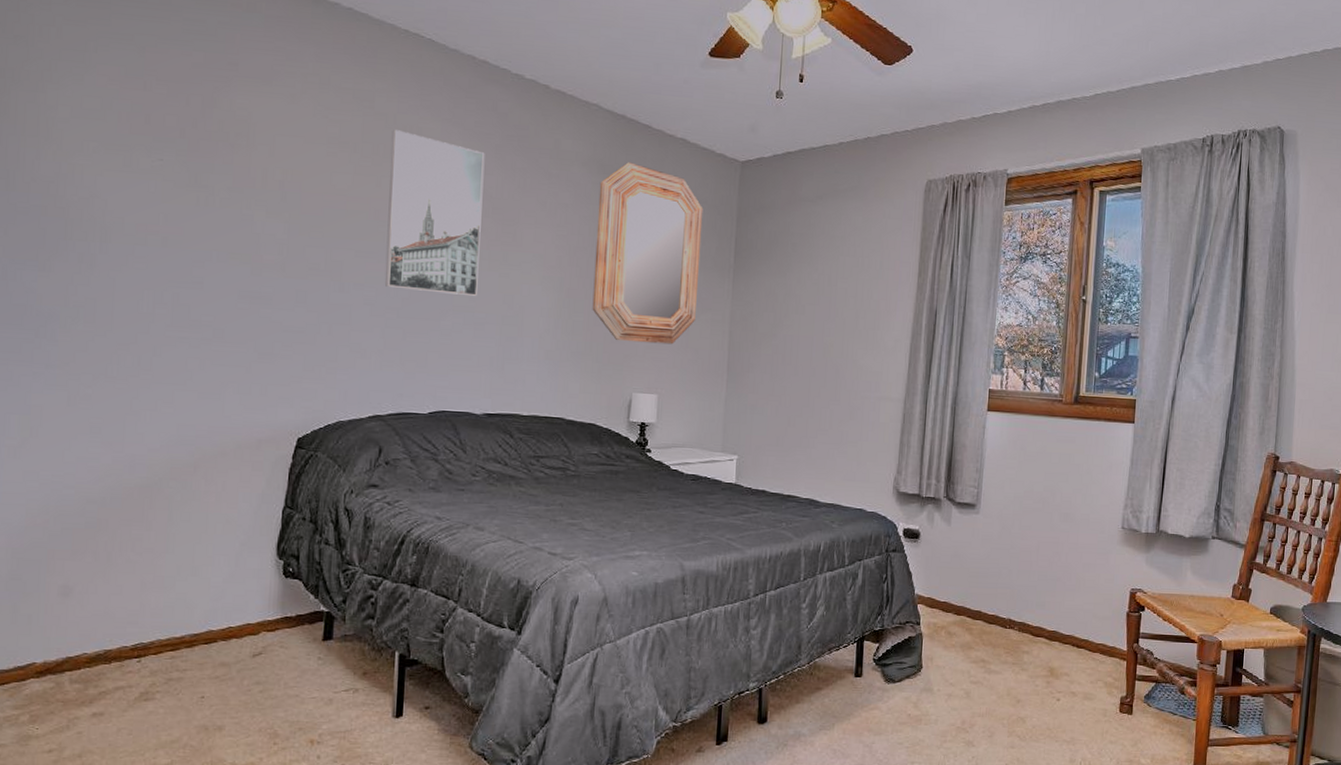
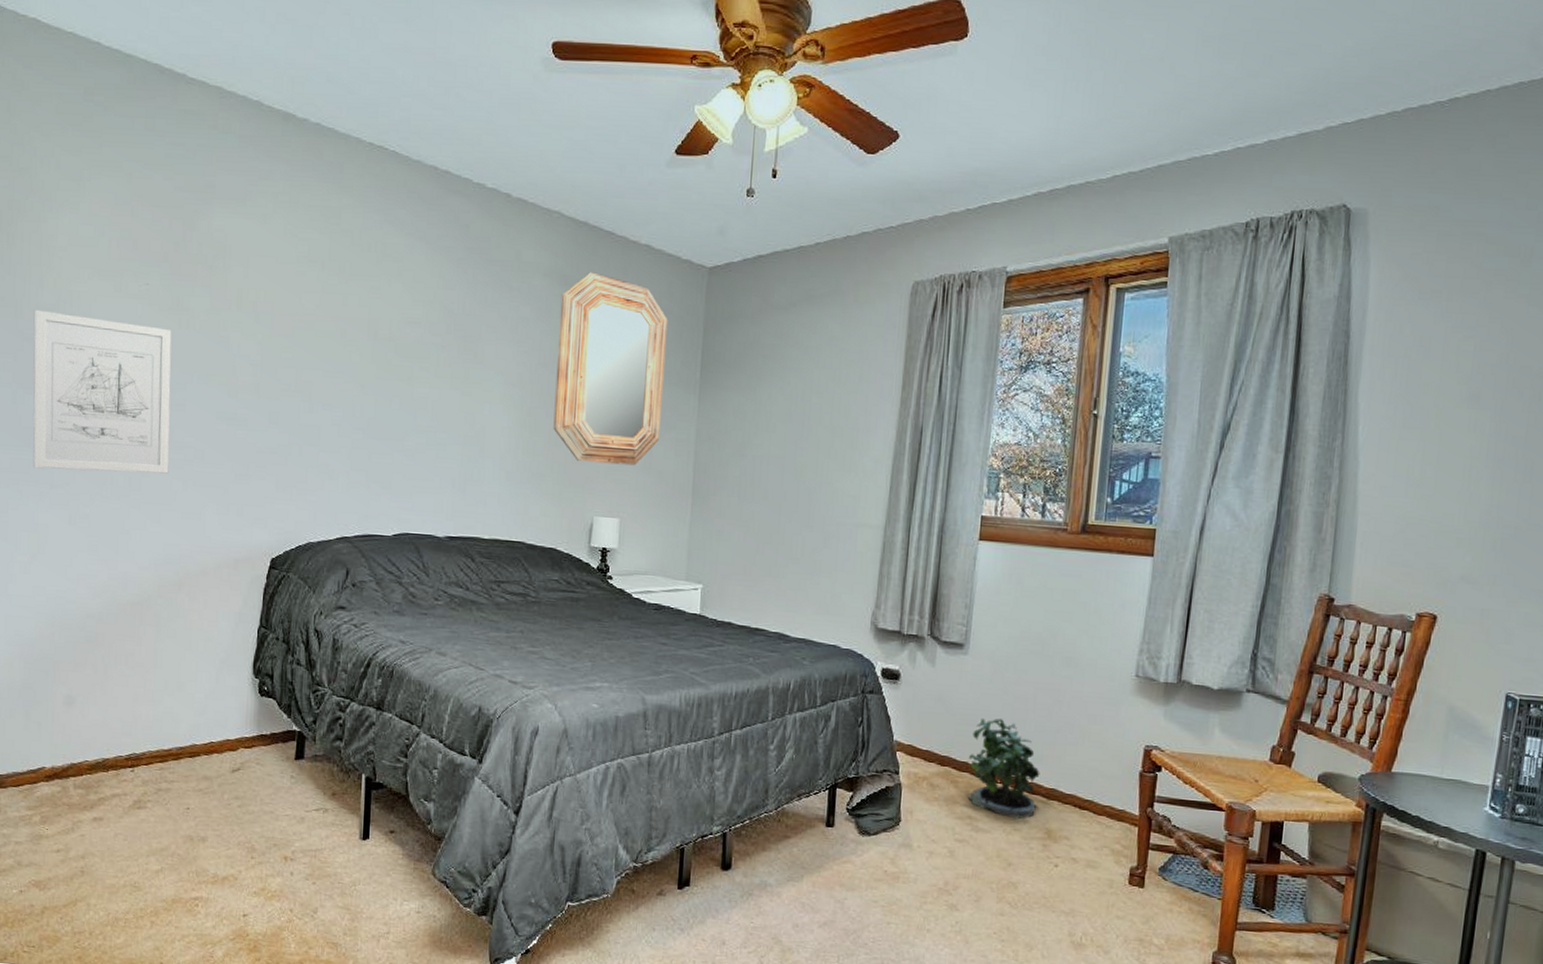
wall art: none [25,182,189,353] -> present [33,309,172,474]
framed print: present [385,130,485,296] -> none [351,246,447,415]
potted plant: none [981,570,1043,660] -> present [967,717,1040,820]

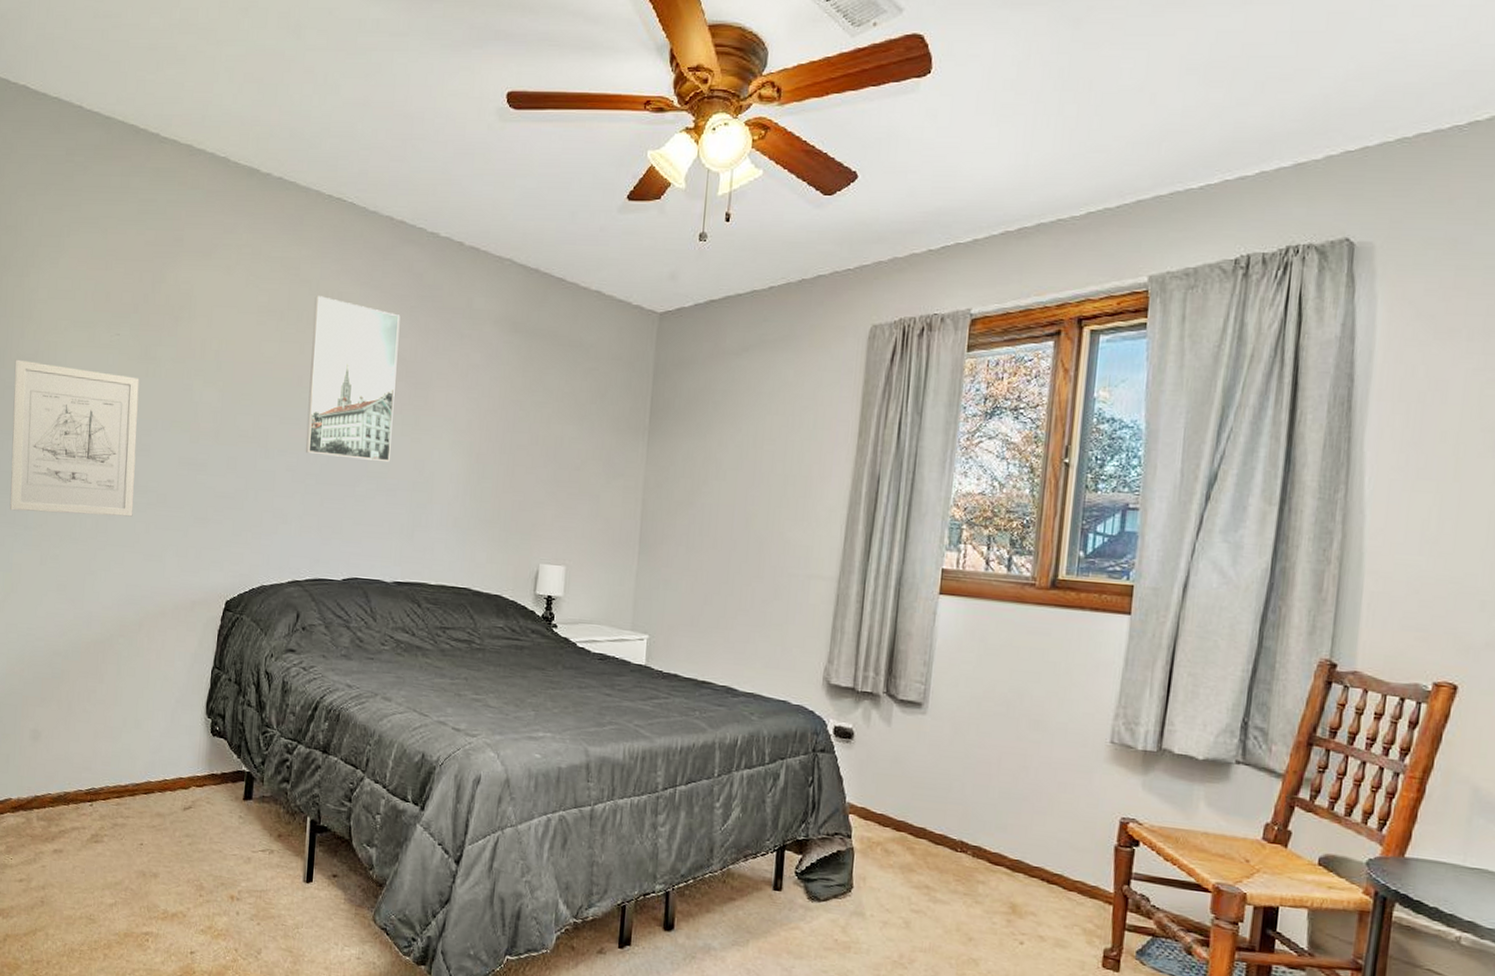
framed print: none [351,246,447,415] -> present [306,296,400,461]
home mirror: present [553,272,668,466] -> none [501,319,618,513]
potted plant: present [967,717,1040,820] -> none [925,781,1004,892]

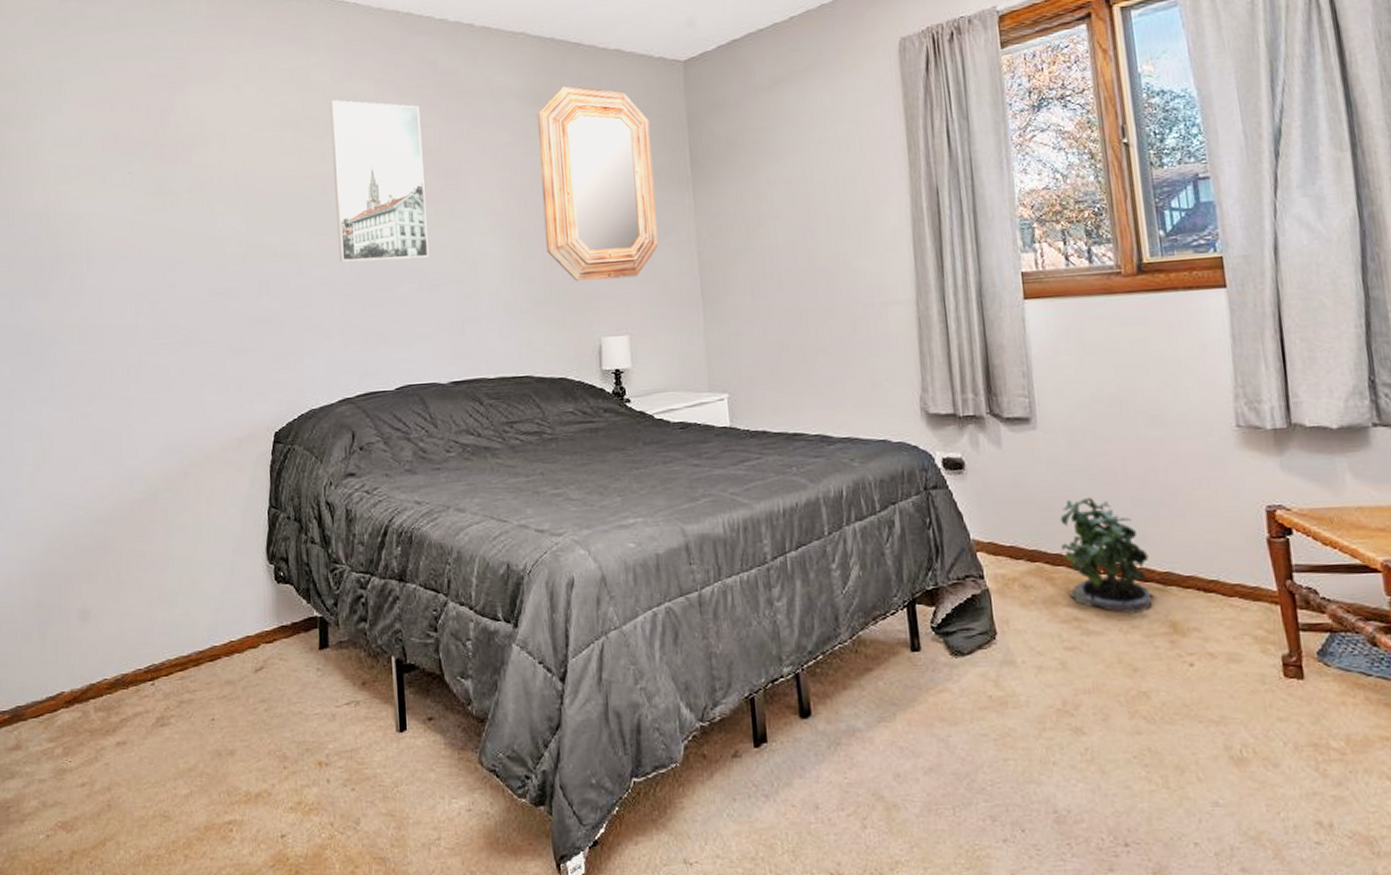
wall art: present [9,359,140,517] -> none [25,213,165,374]
home mirror: none [501,319,618,513] -> present [537,86,658,282]
potted plant: none [925,781,1004,892] -> present [1060,498,1152,615]

